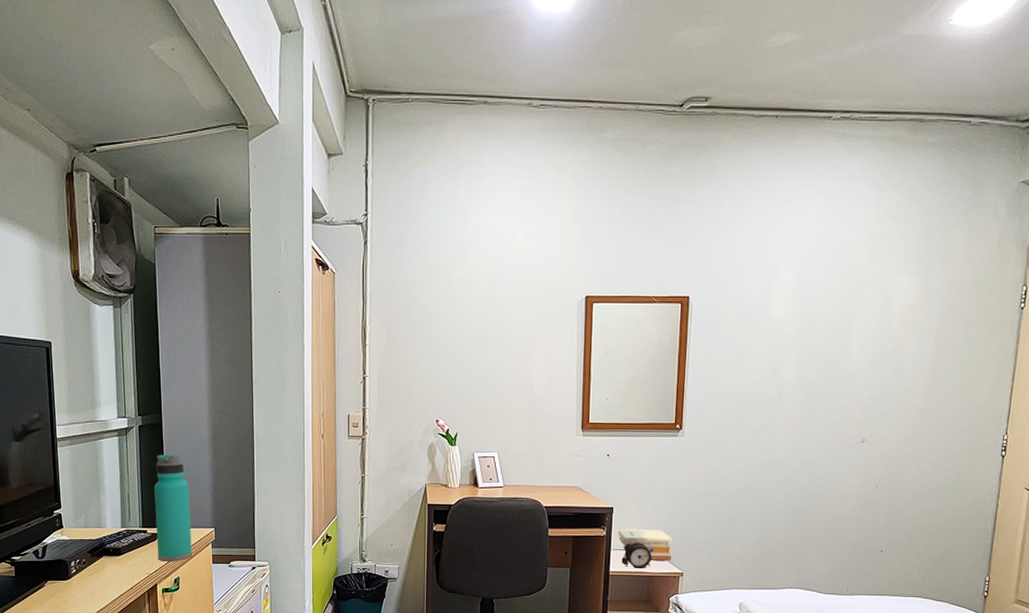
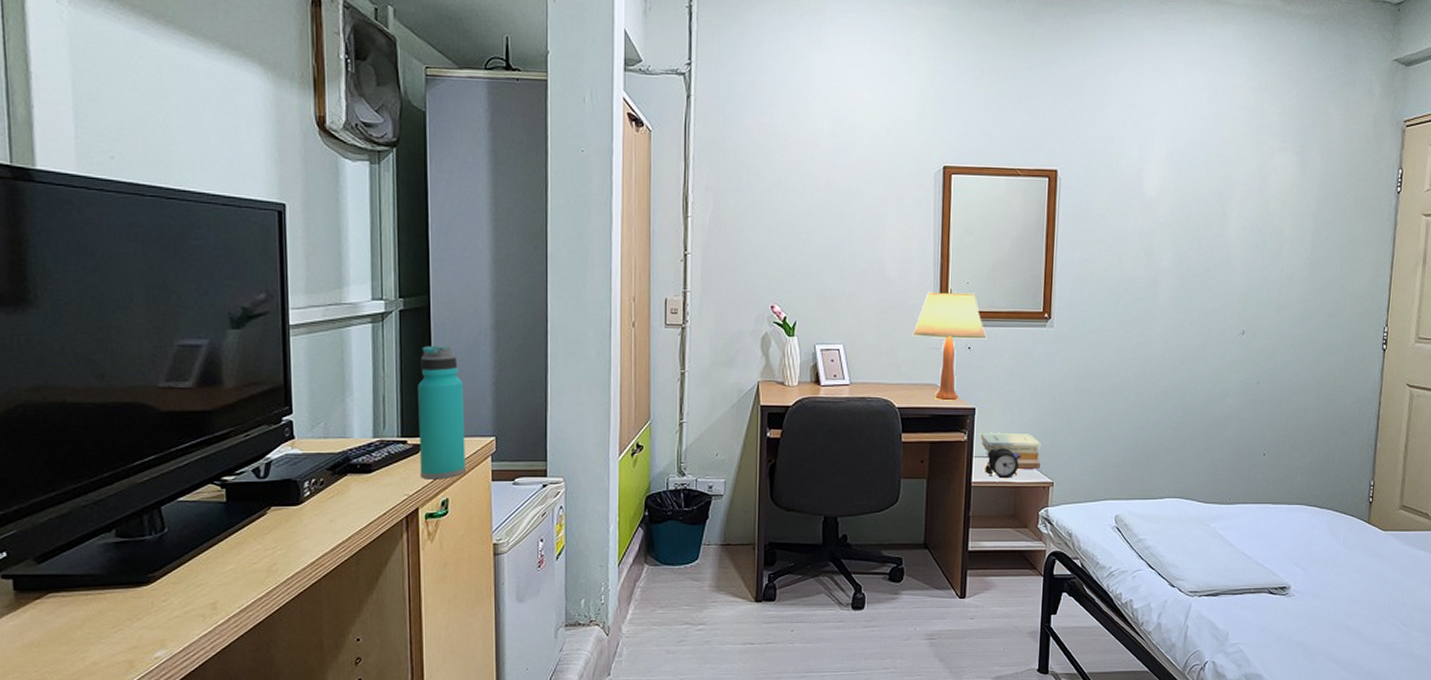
table lamp: none [559,403,624,500] -> present [914,288,987,400]

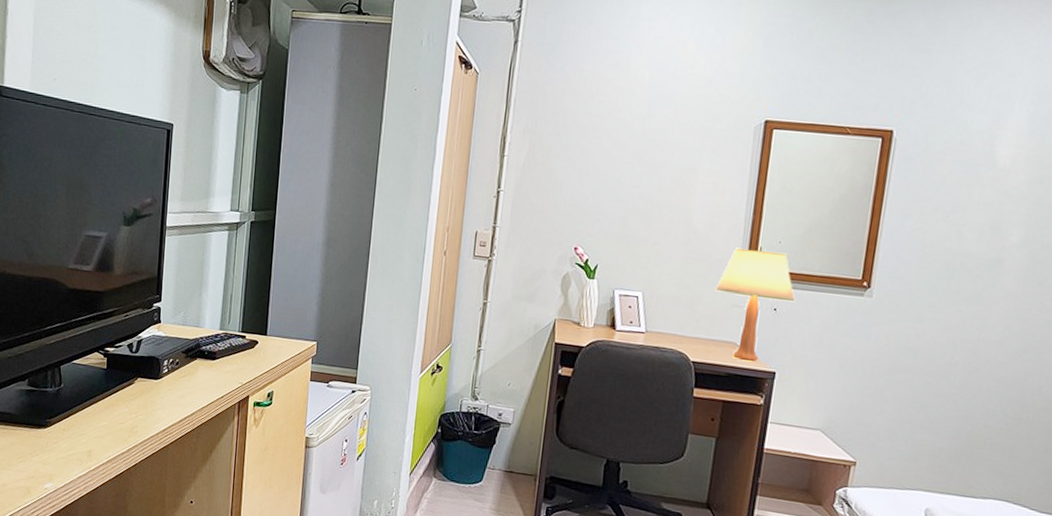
water bottle: present [418,345,466,480] -> none [253,254,295,374]
books: present [980,433,1040,470] -> none [777,399,845,445]
alarm clock: present [985,448,1020,478] -> none [779,416,821,450]

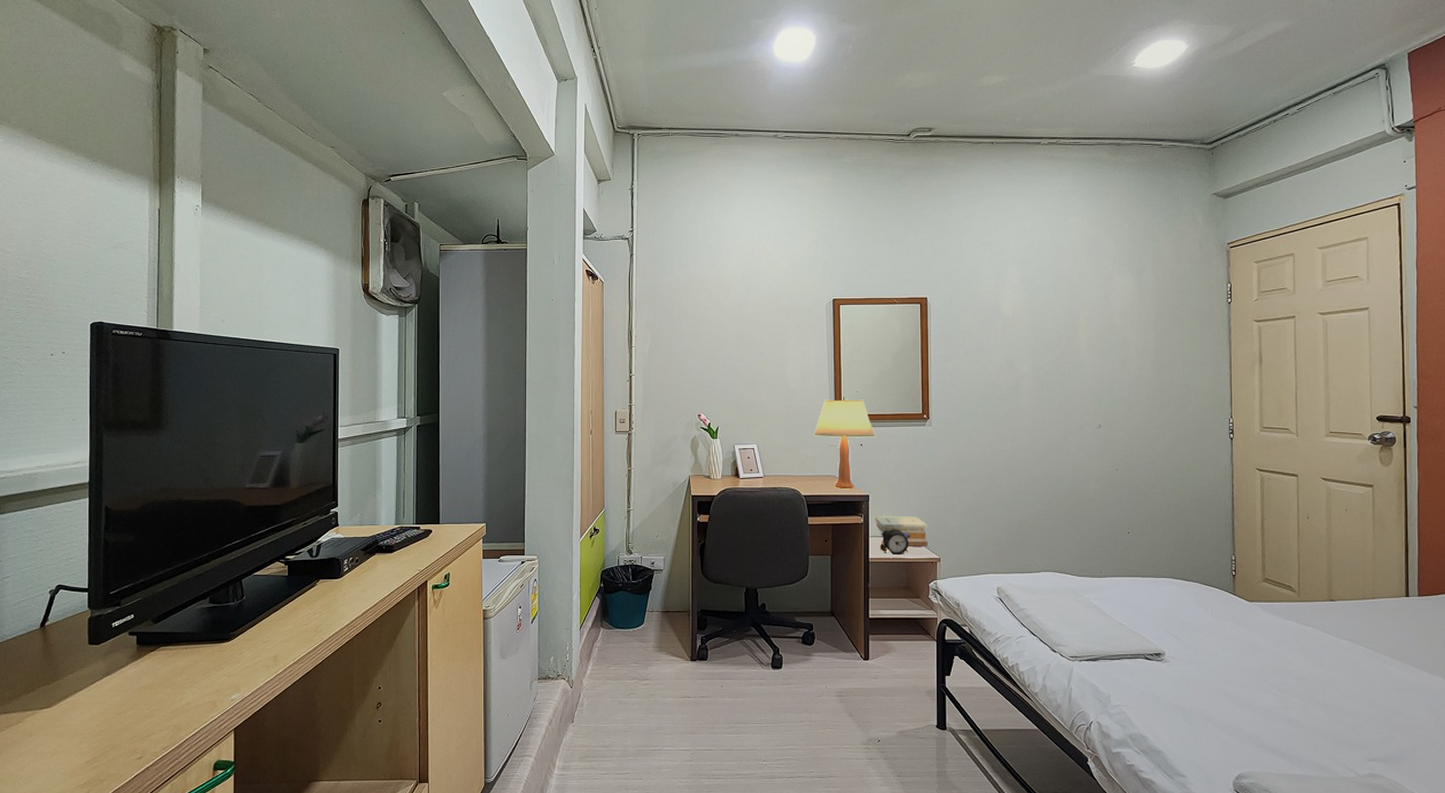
books: none [777,399,845,445] -> present [874,516,928,548]
alarm clock: none [779,416,821,450] -> present [880,529,910,555]

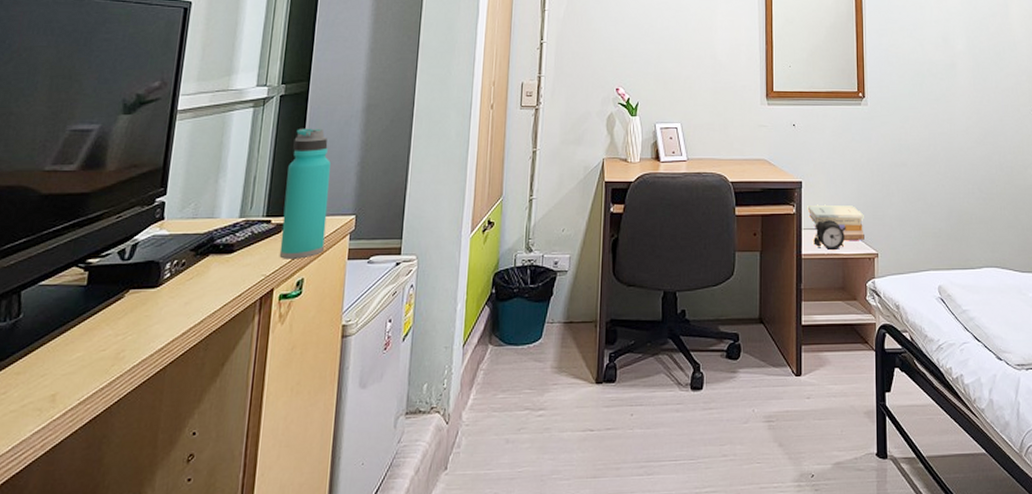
water bottle: none [429,452,463,558] -> present [279,128,331,259]
table lamp: present [814,396,876,488] -> none [744,71,809,174]

